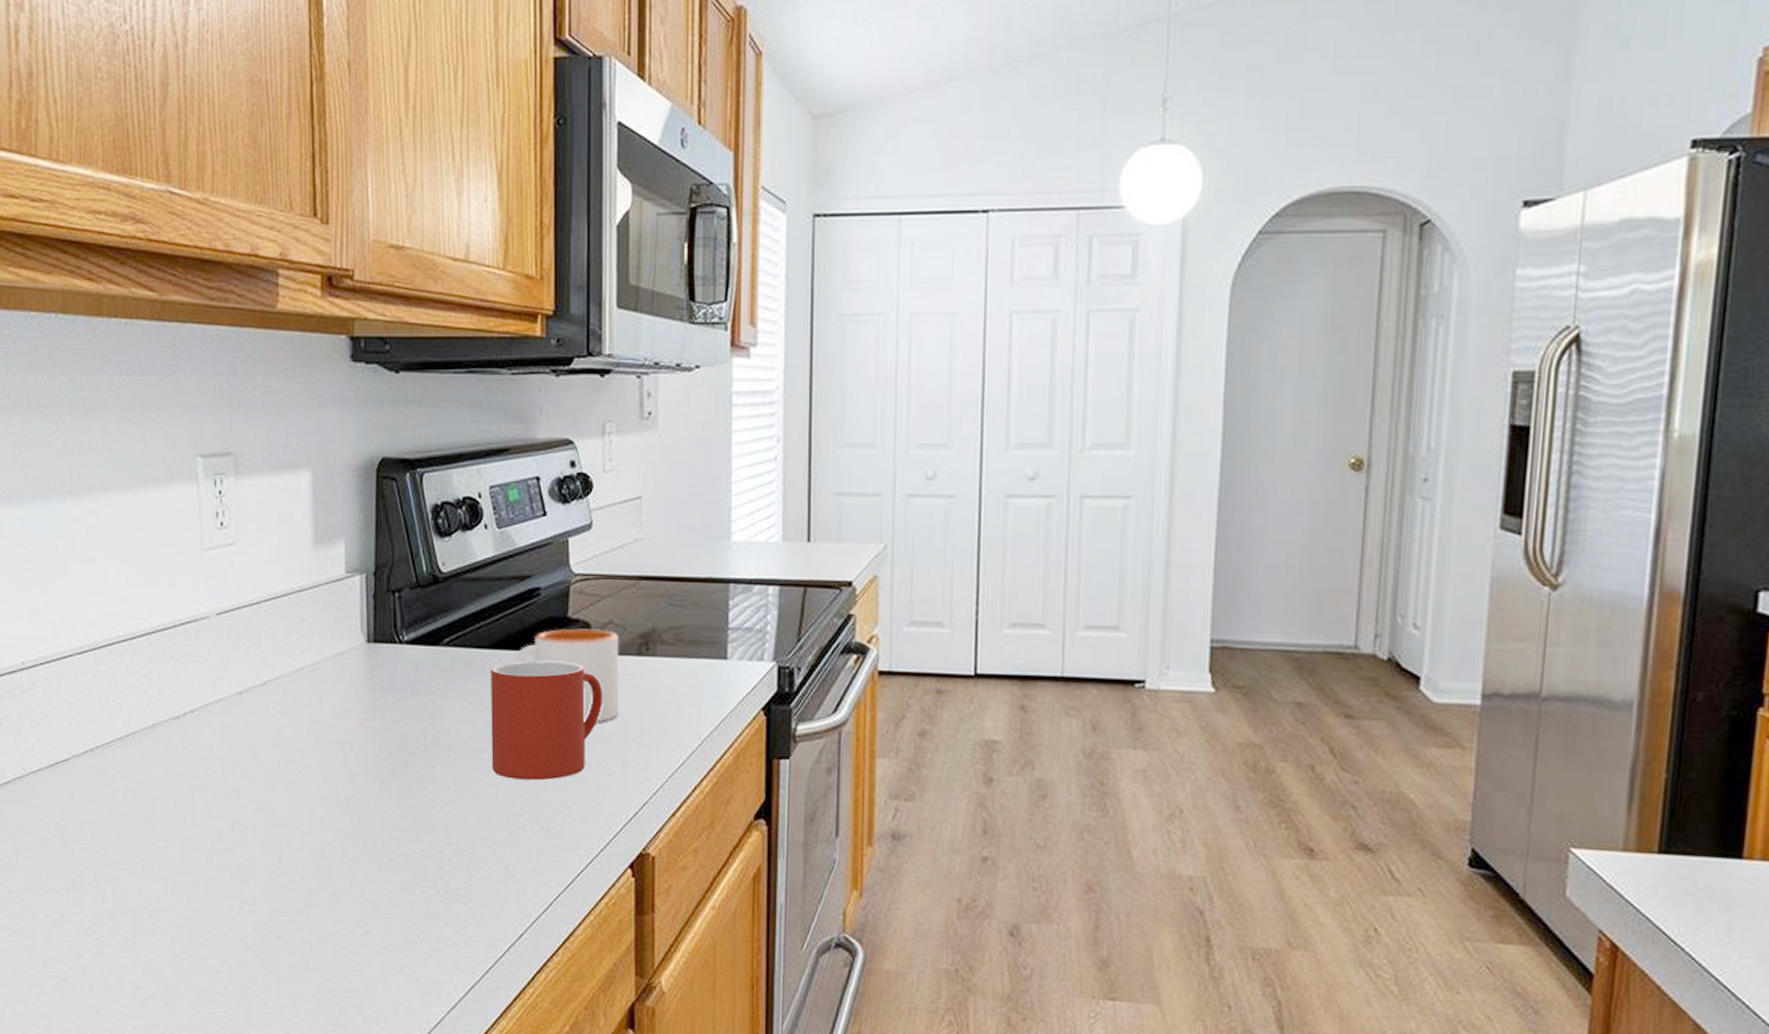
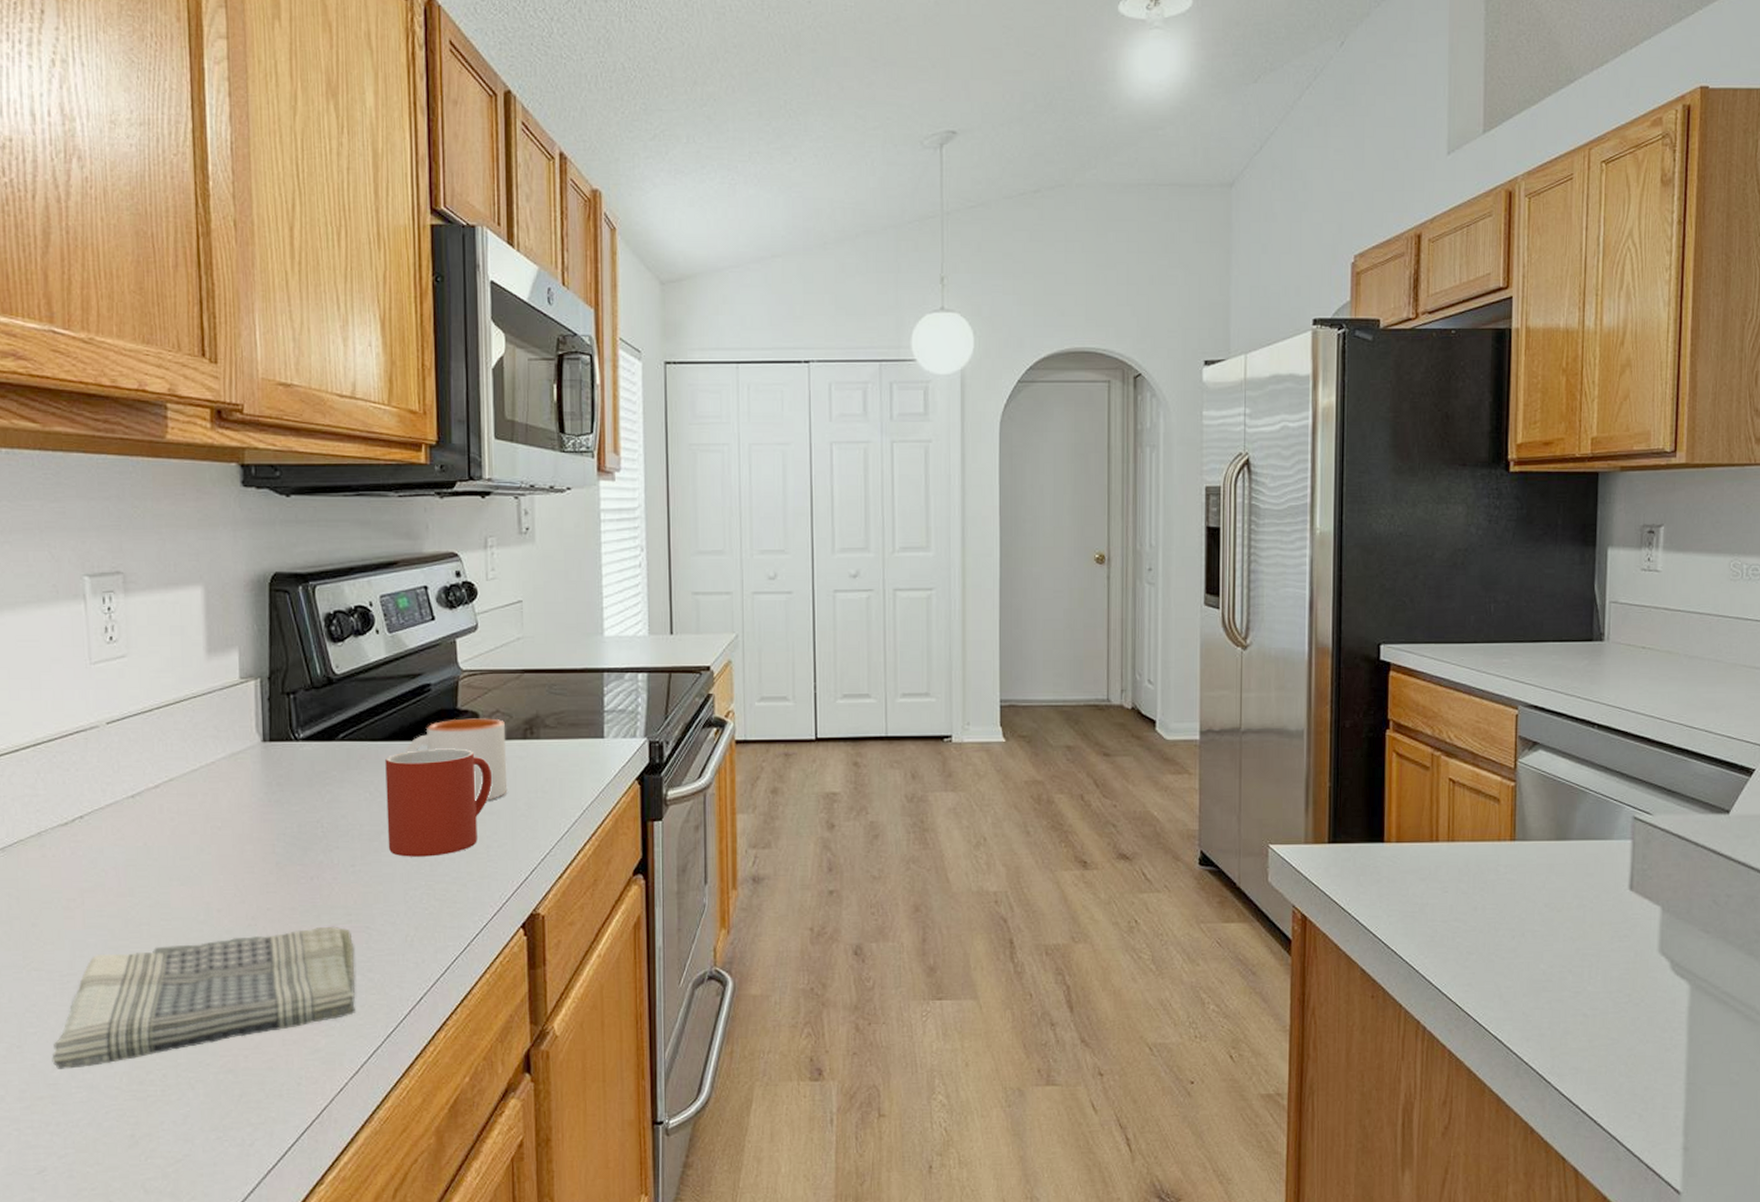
dish towel: none [163,847,455,970] -> present [52,926,356,1069]

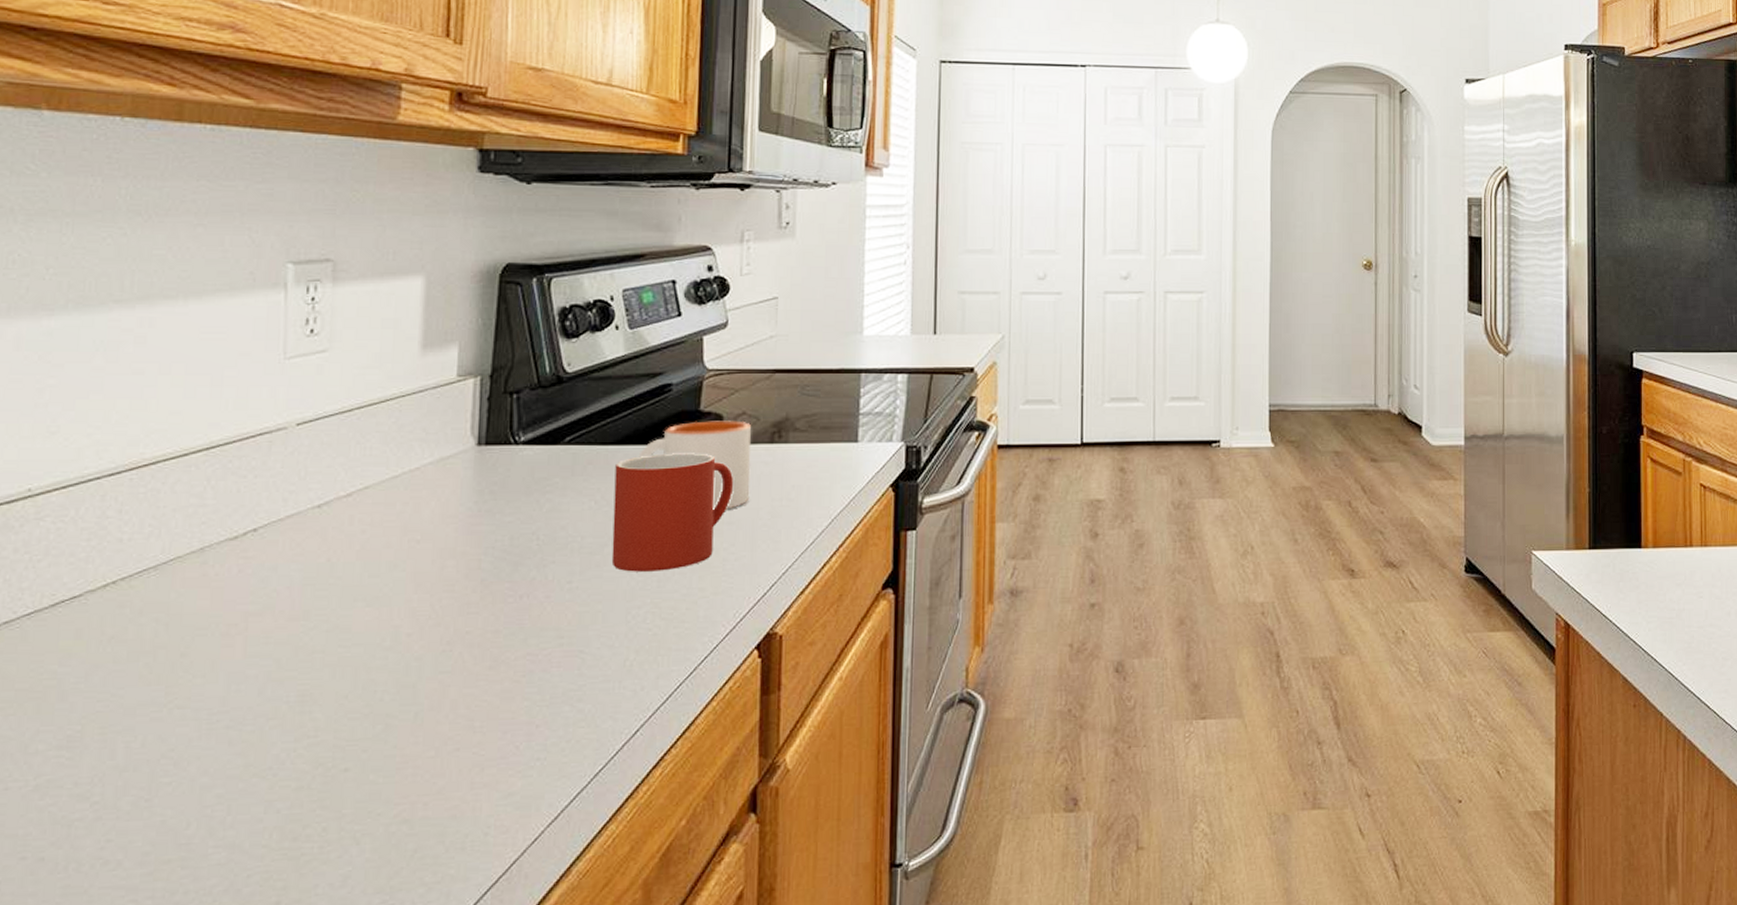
dish towel: present [52,926,356,1069] -> none [187,650,564,826]

